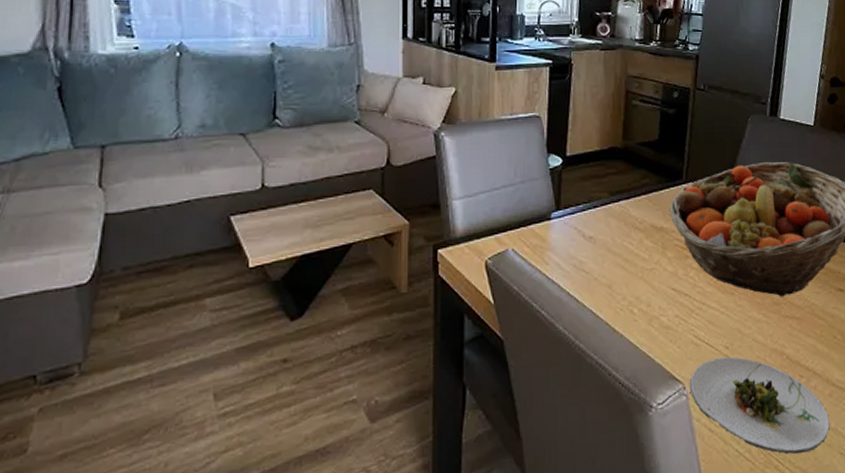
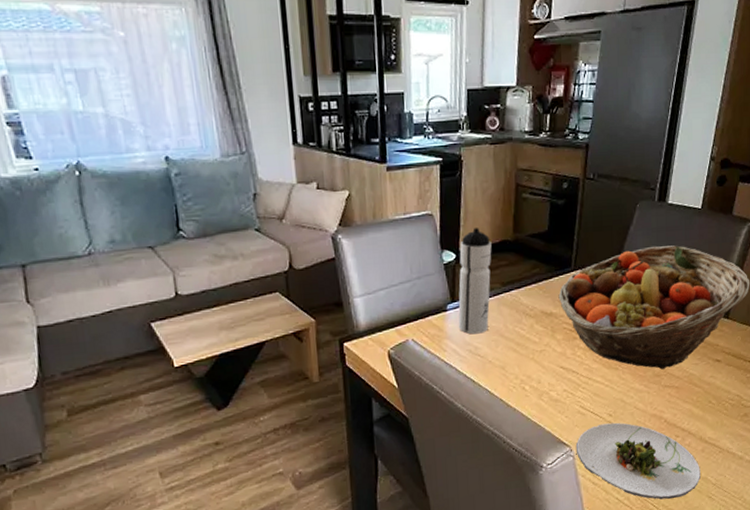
water bottle: none [562,133,600,247] -> present [458,228,492,334]

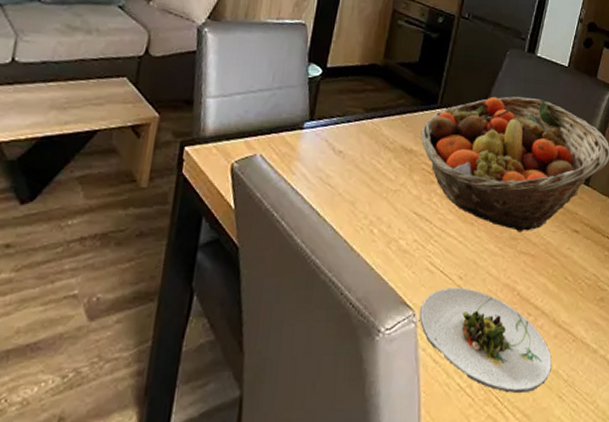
water bottle: present [458,228,492,334] -> none [312,46,361,161]

